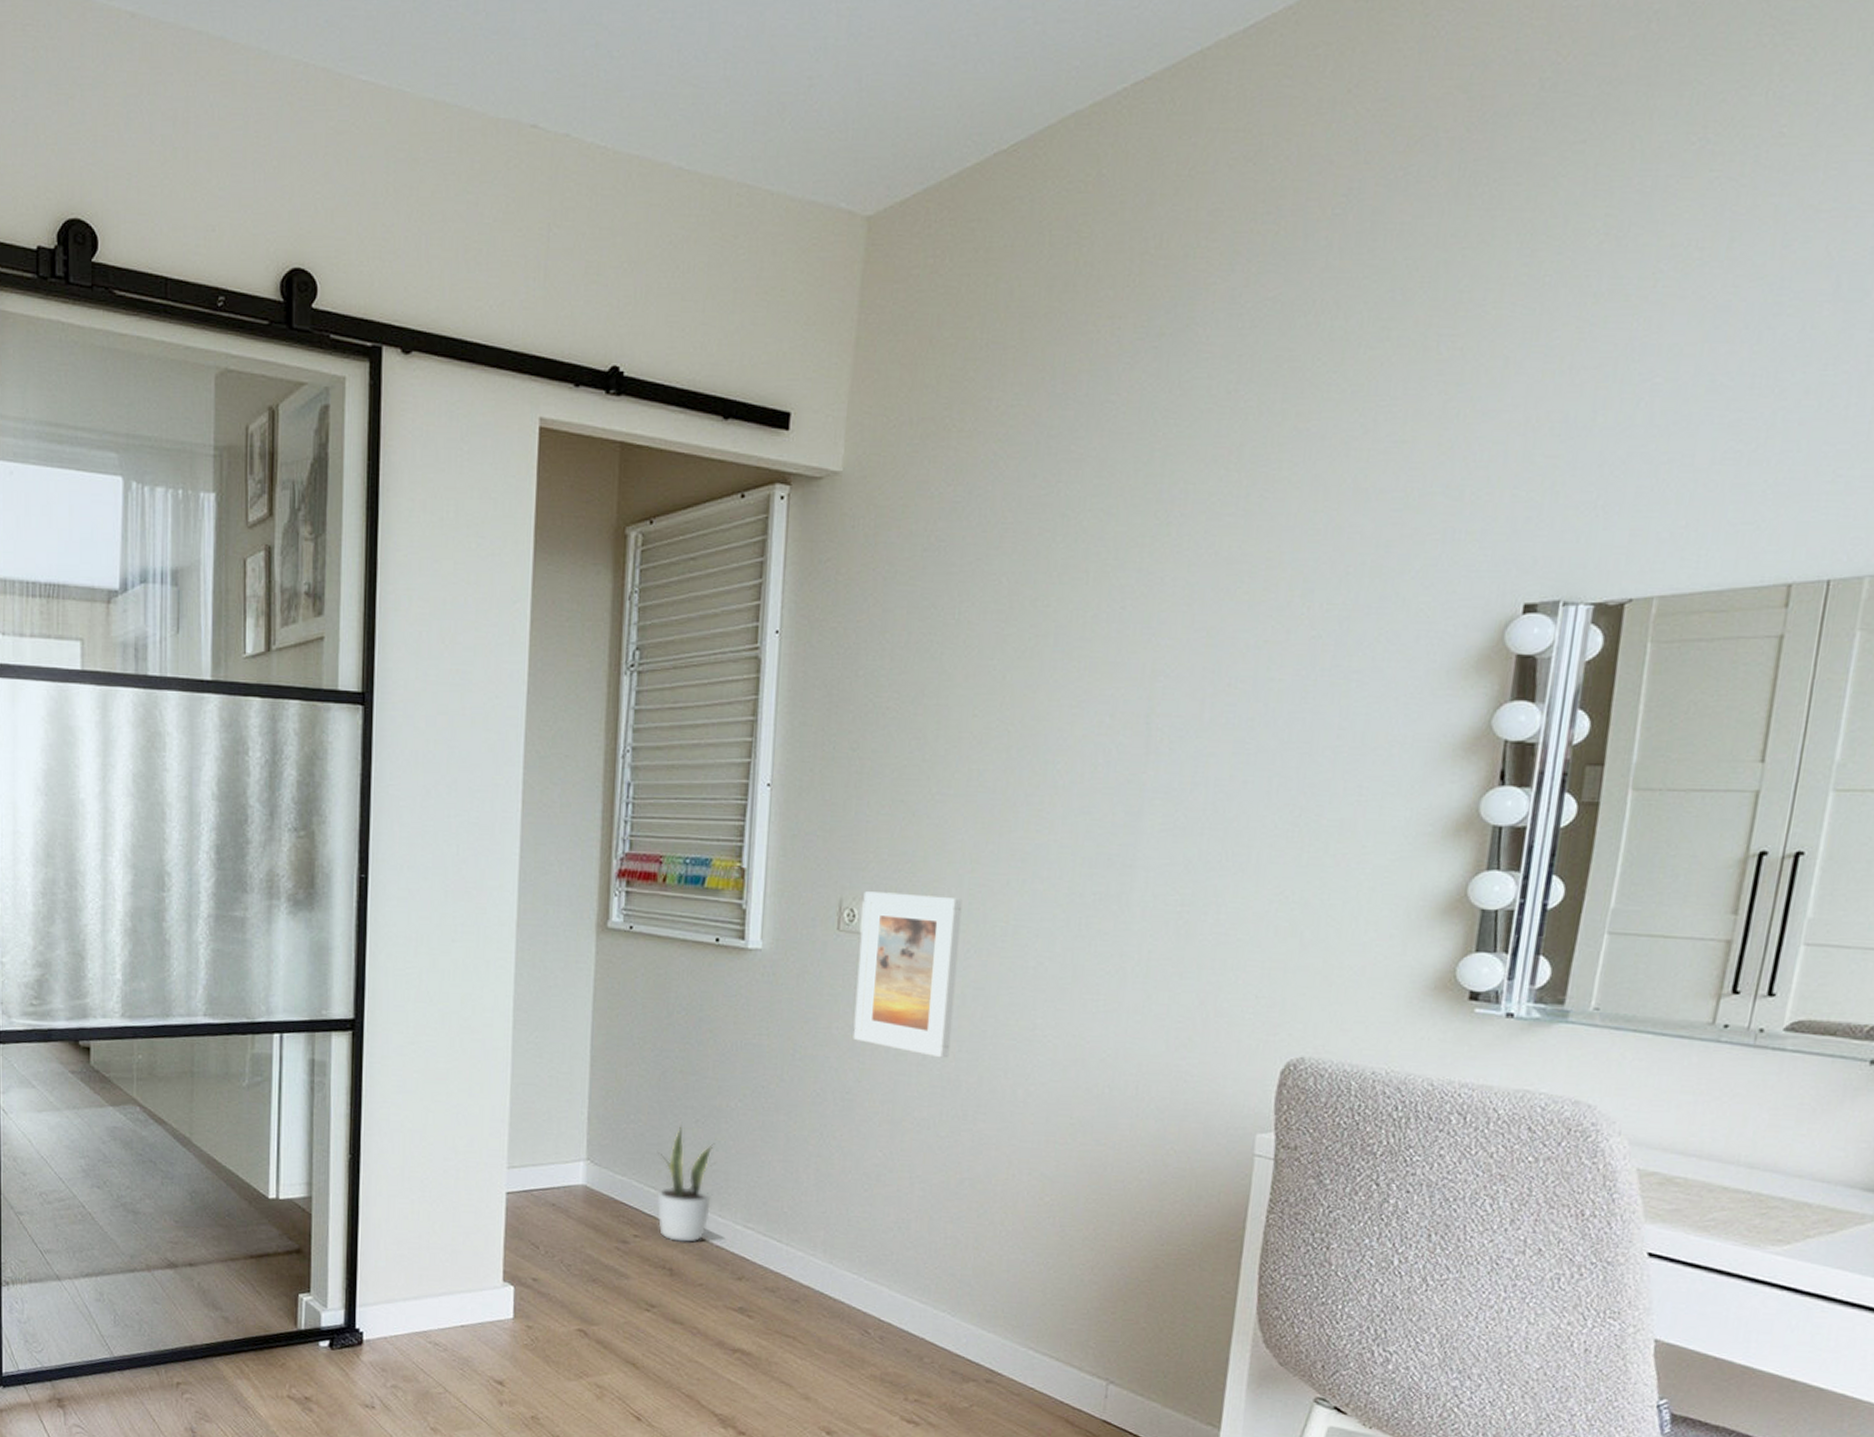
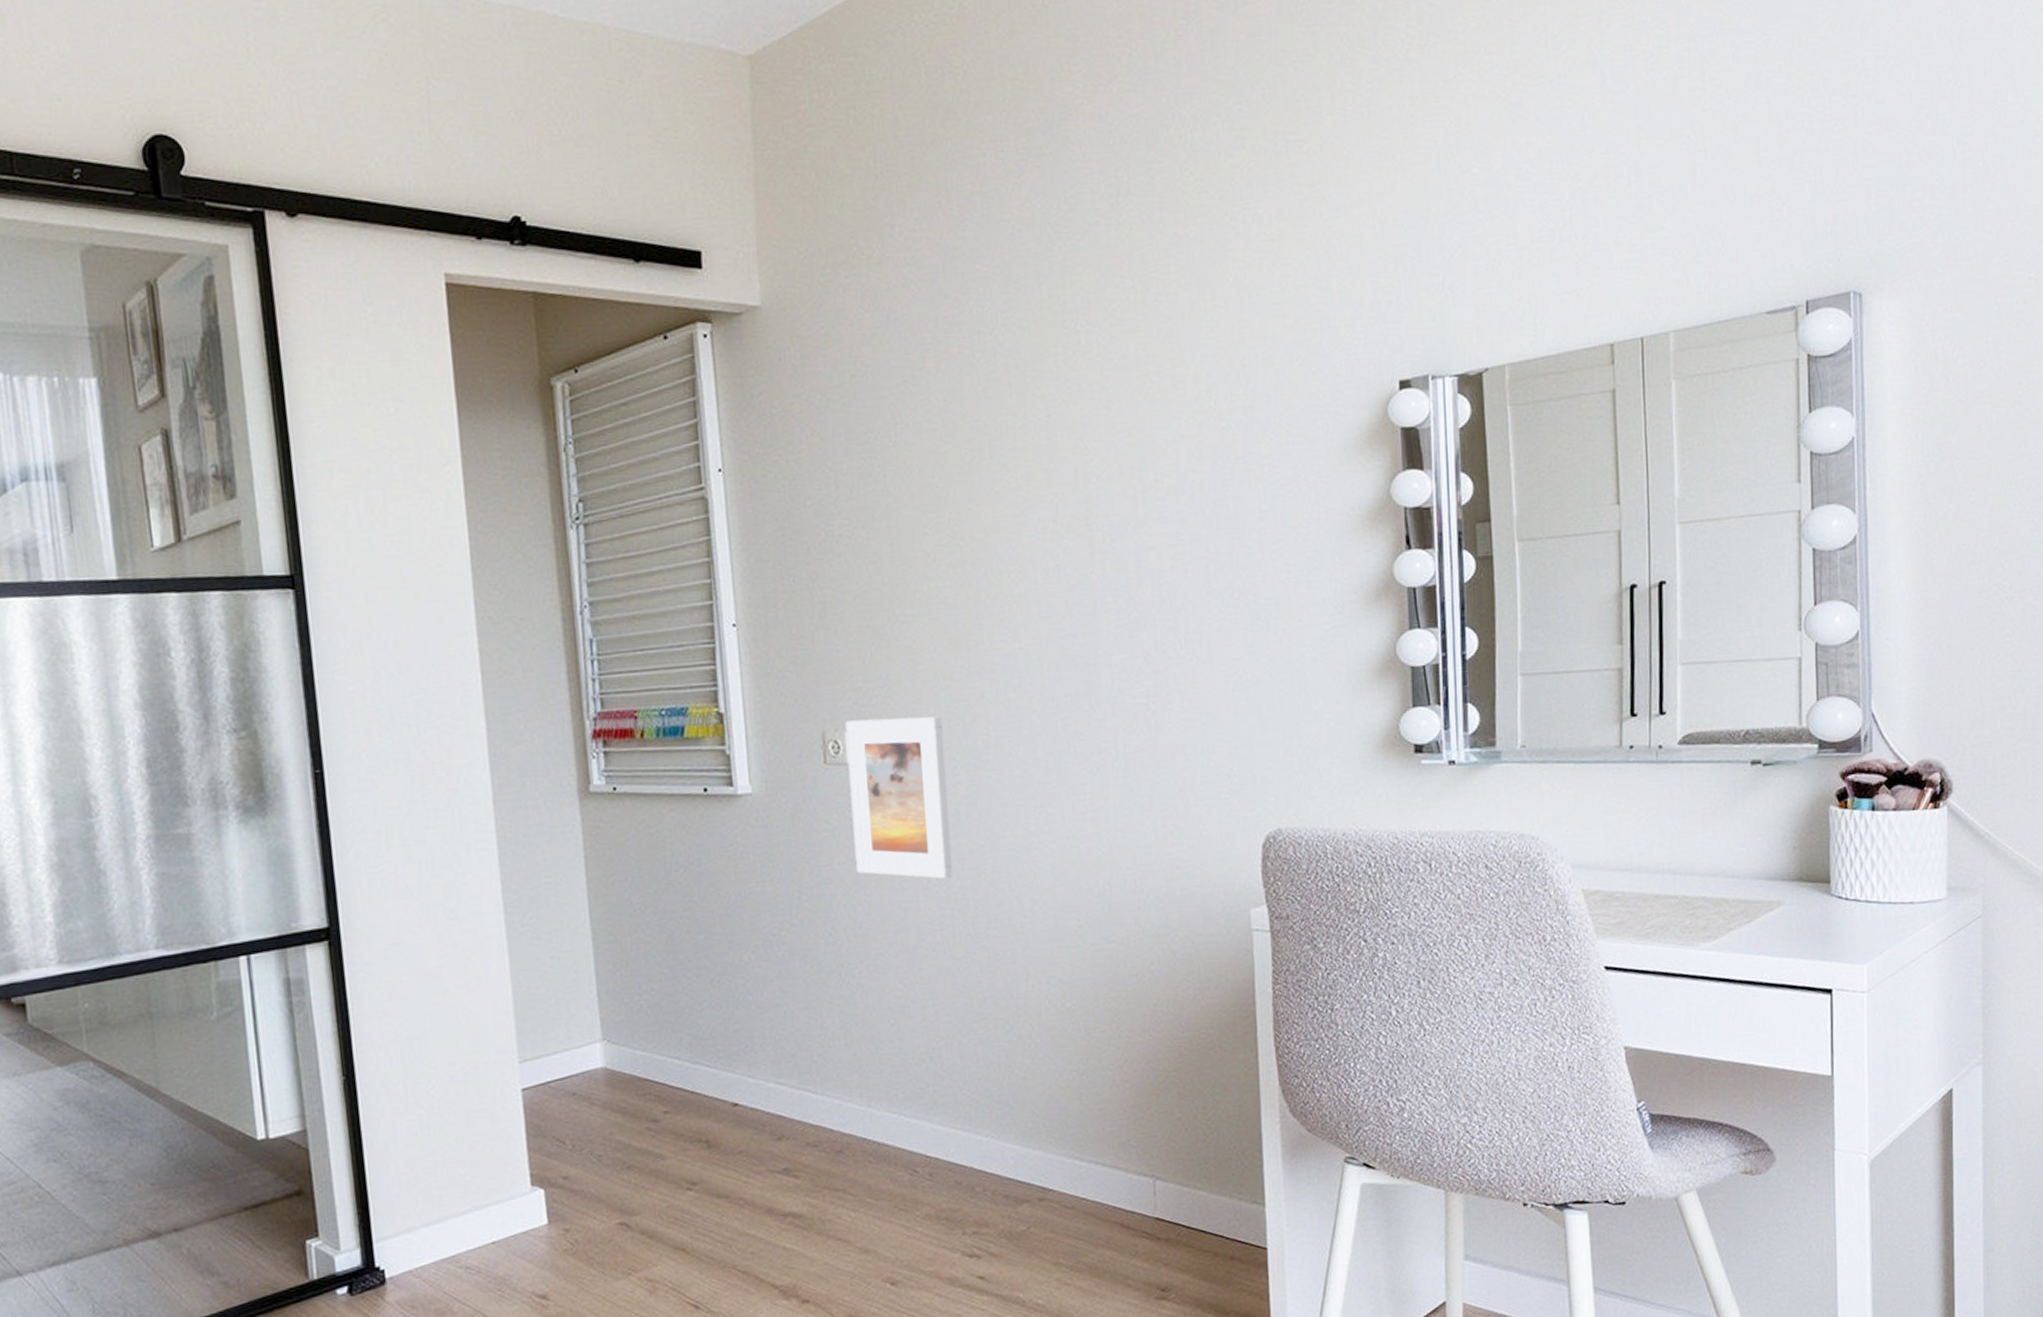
potted plant: present [656,1124,716,1243] -> none [676,987,739,1112]

